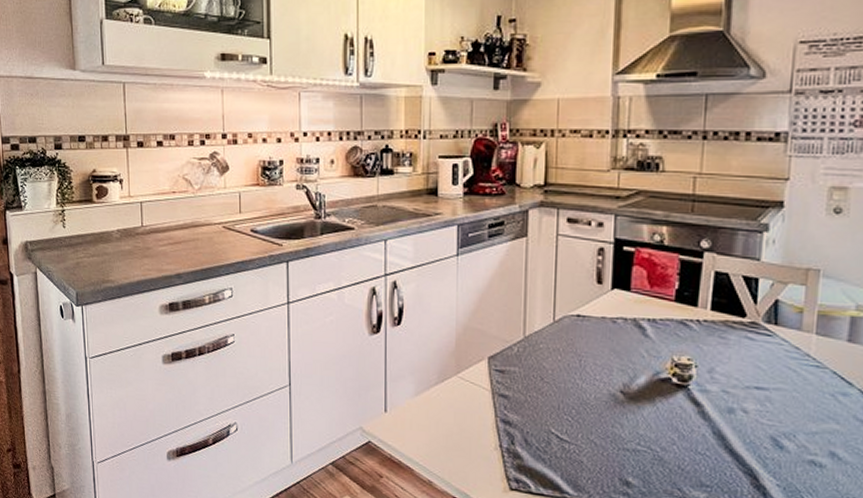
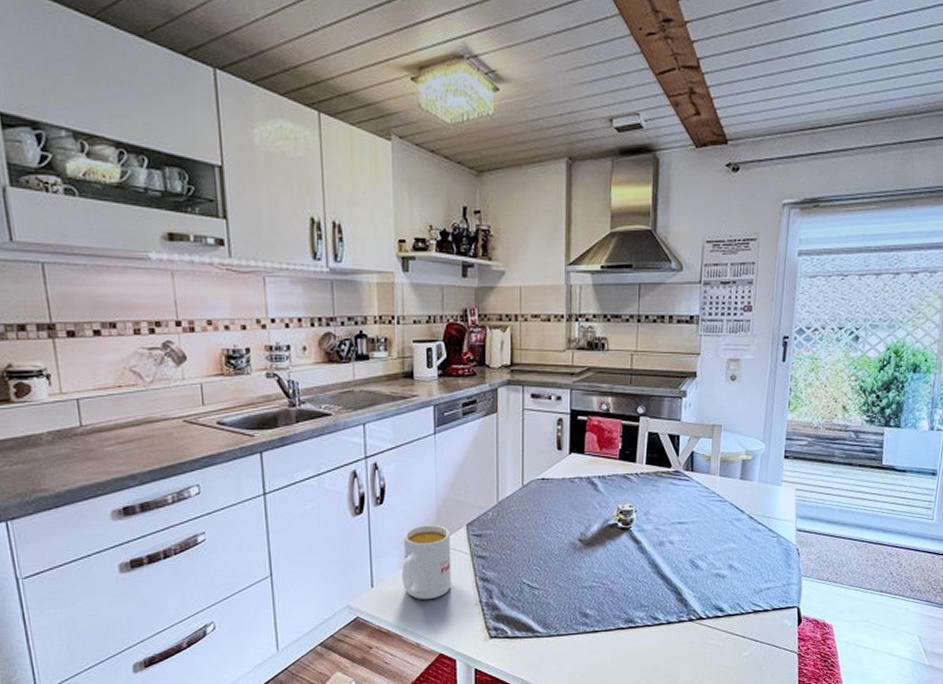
mug: none [416,352,470,435] -> present [401,525,452,599]

